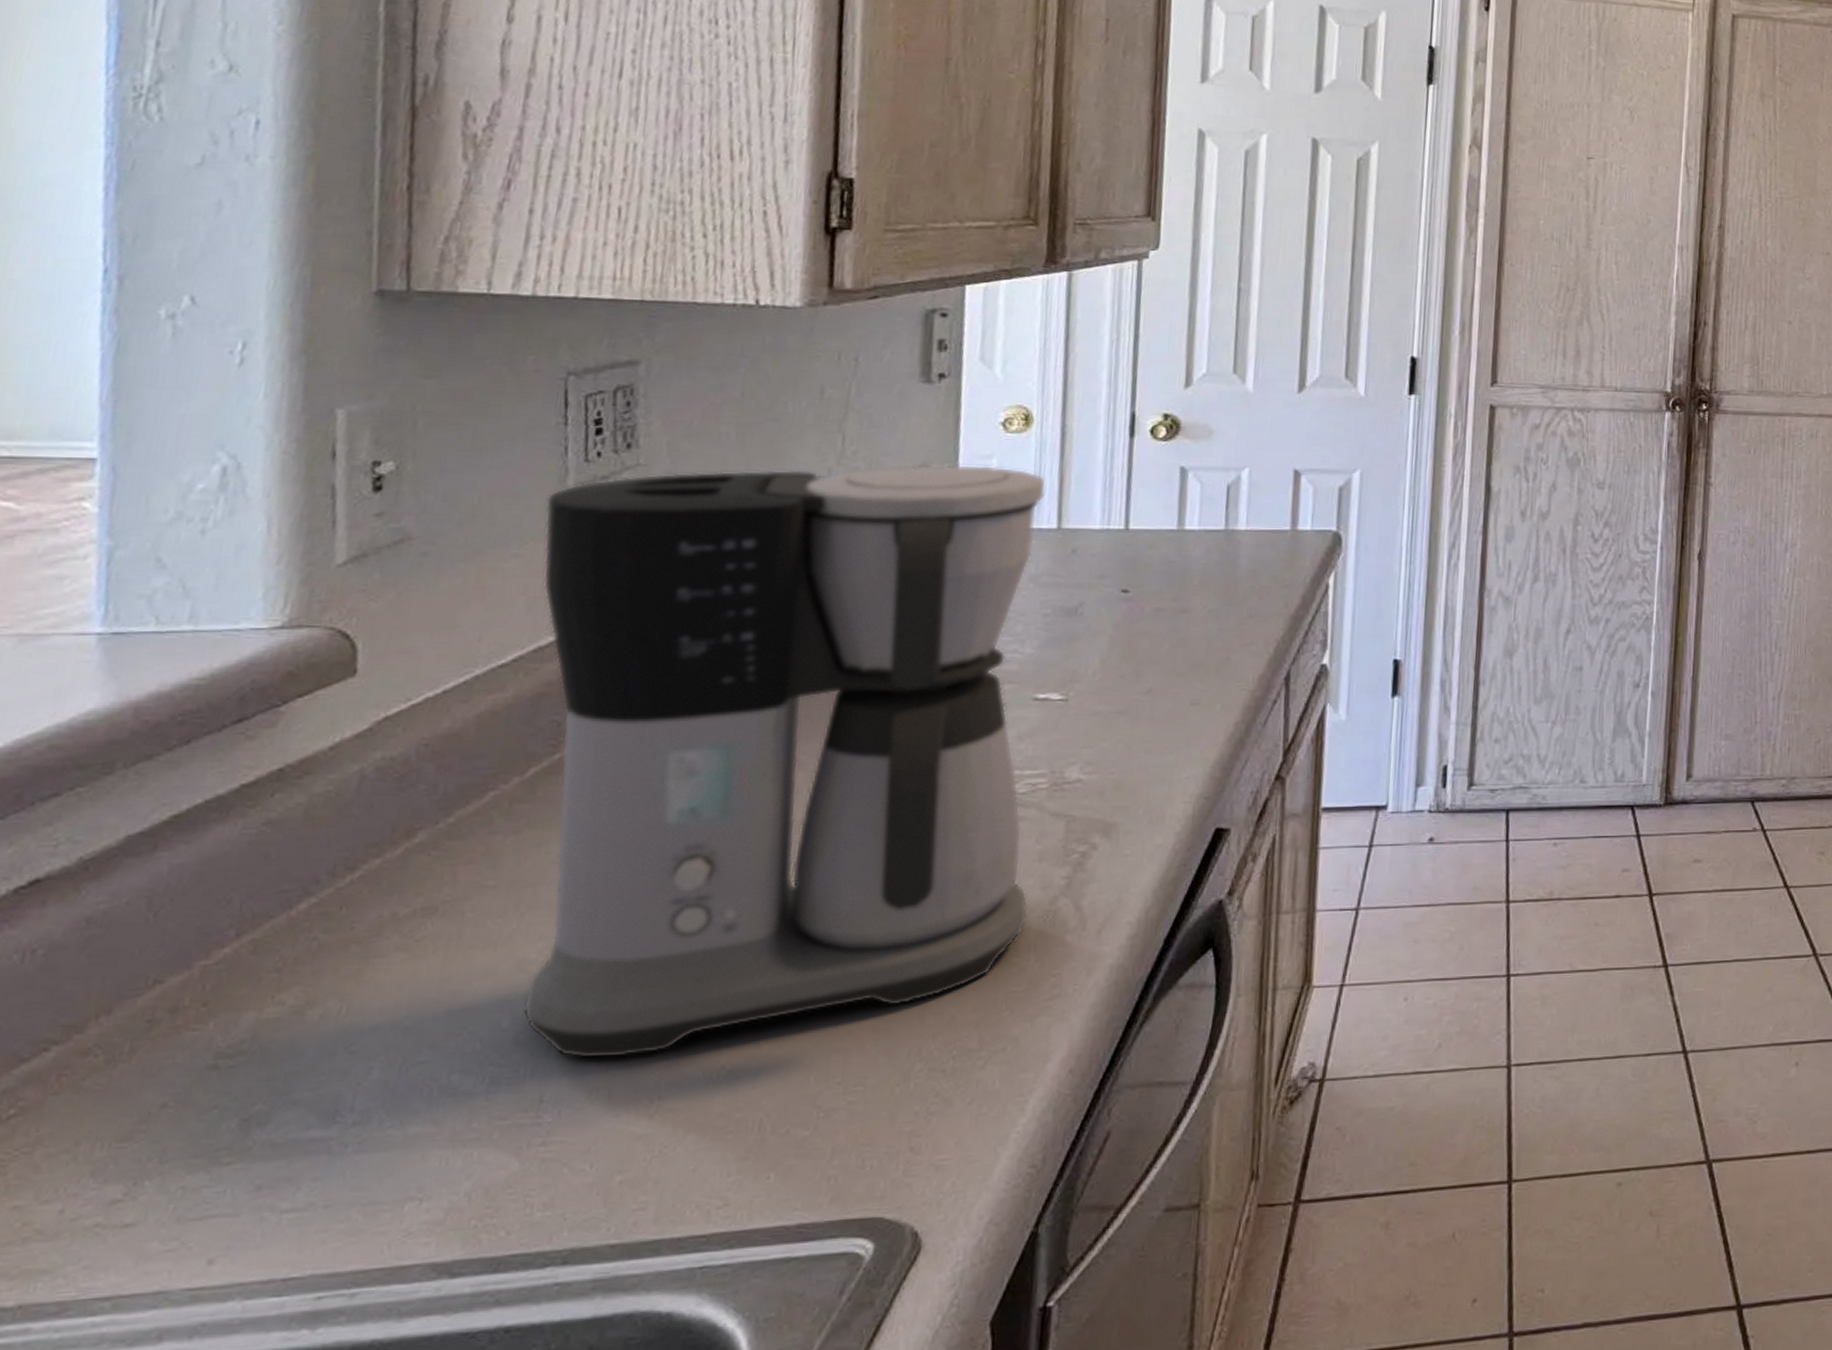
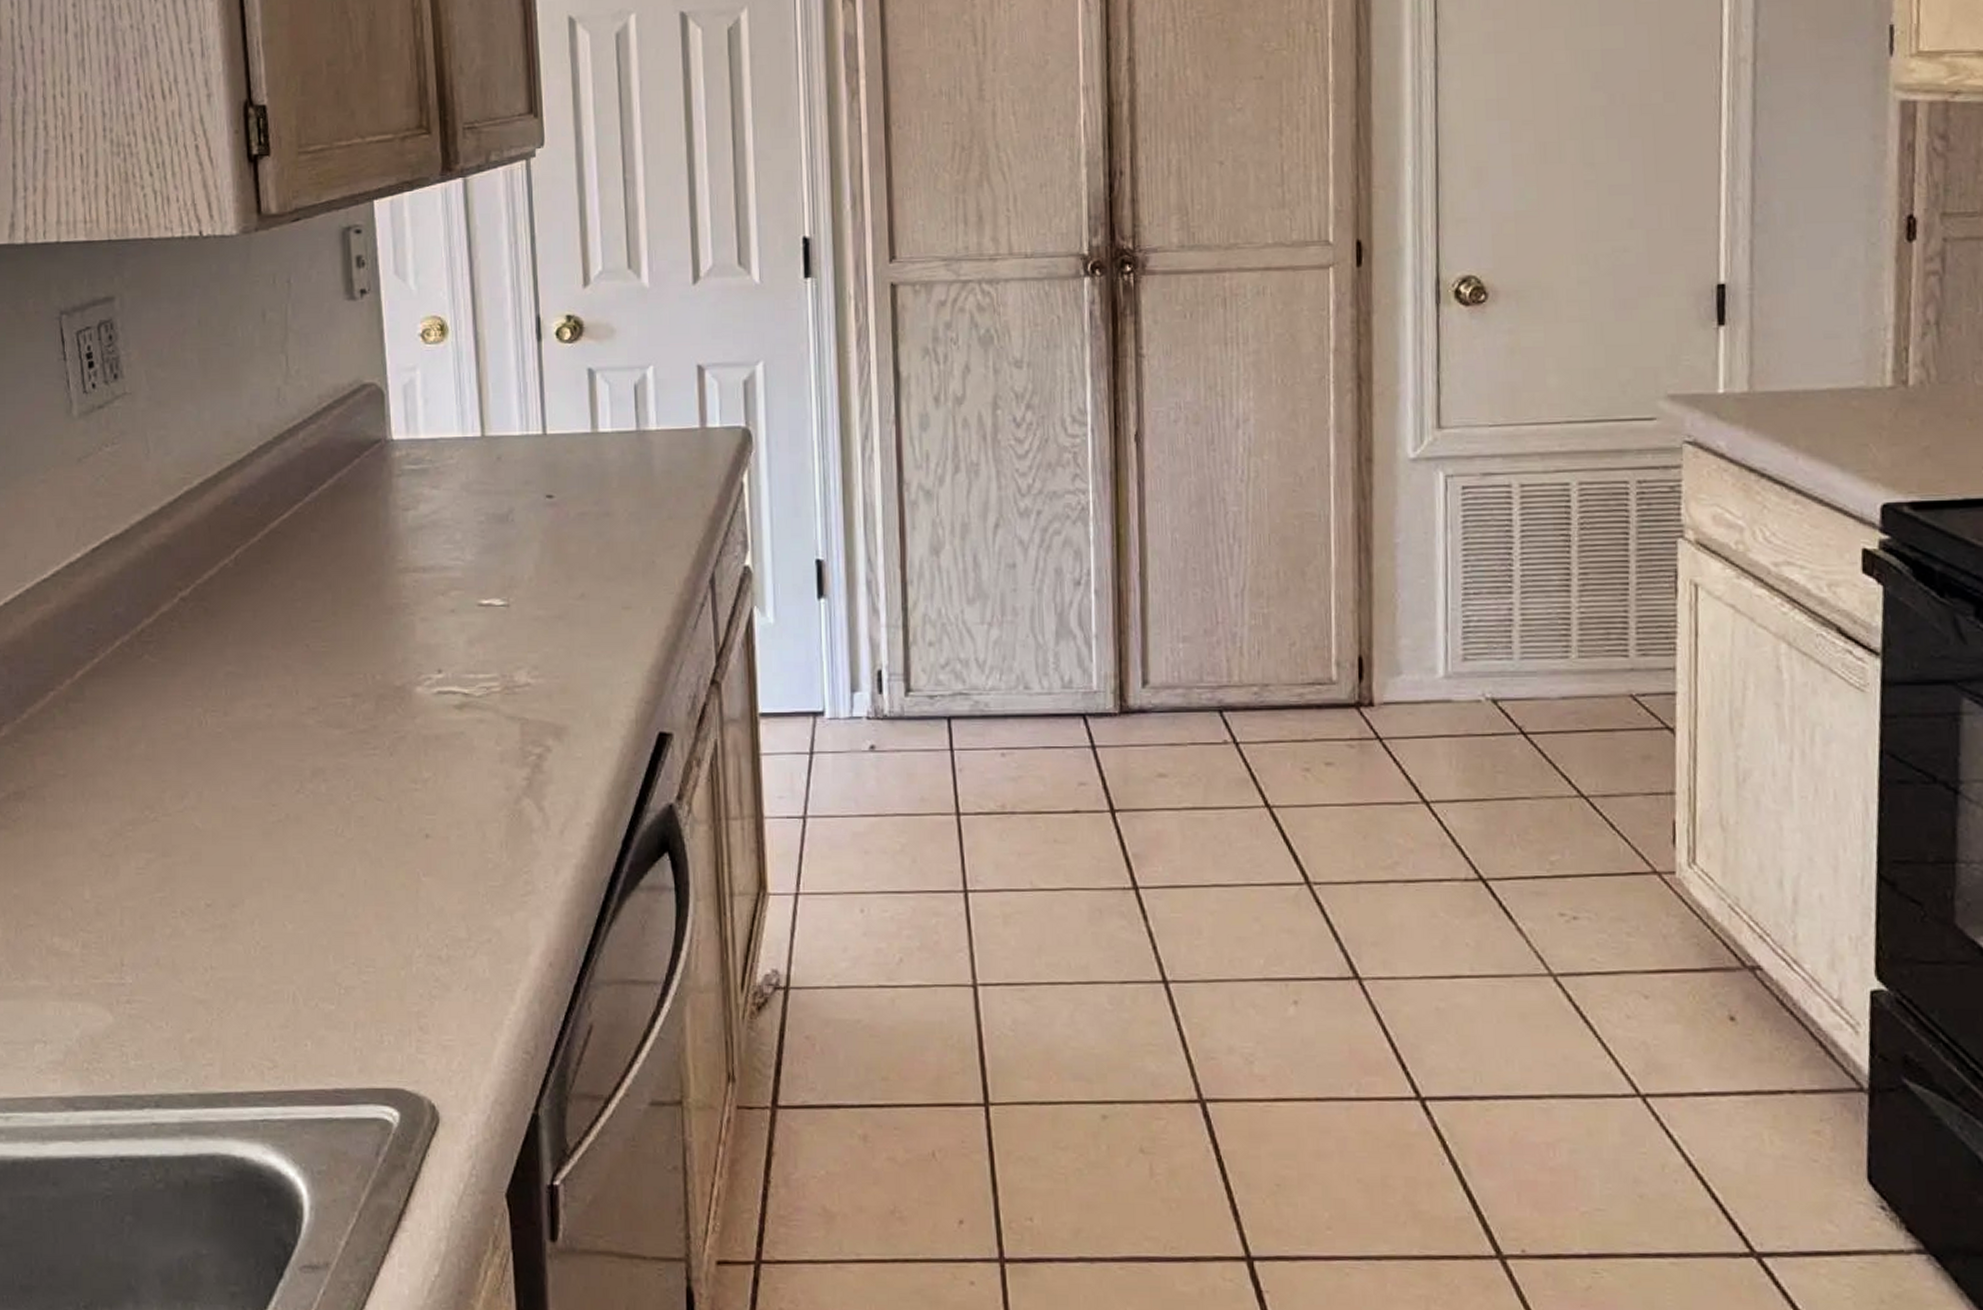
coffee maker: present [522,464,1047,1060] -> none [59,378,497,931]

